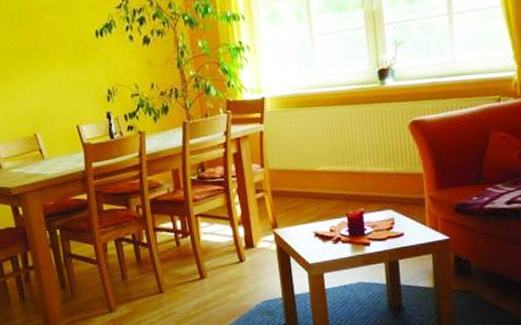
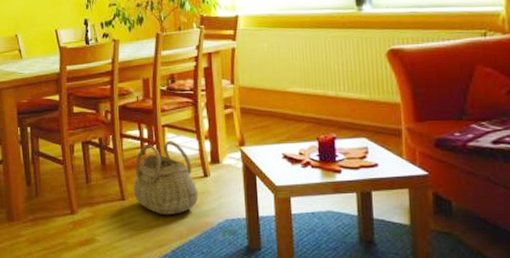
basket: none [170,230,236,304] -> present [133,141,199,216]

